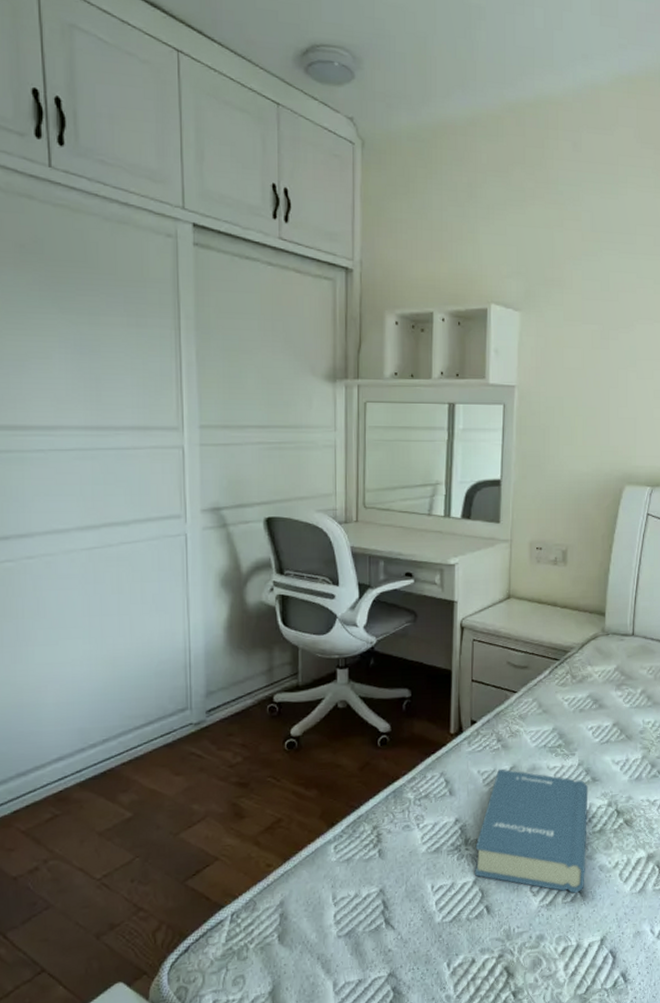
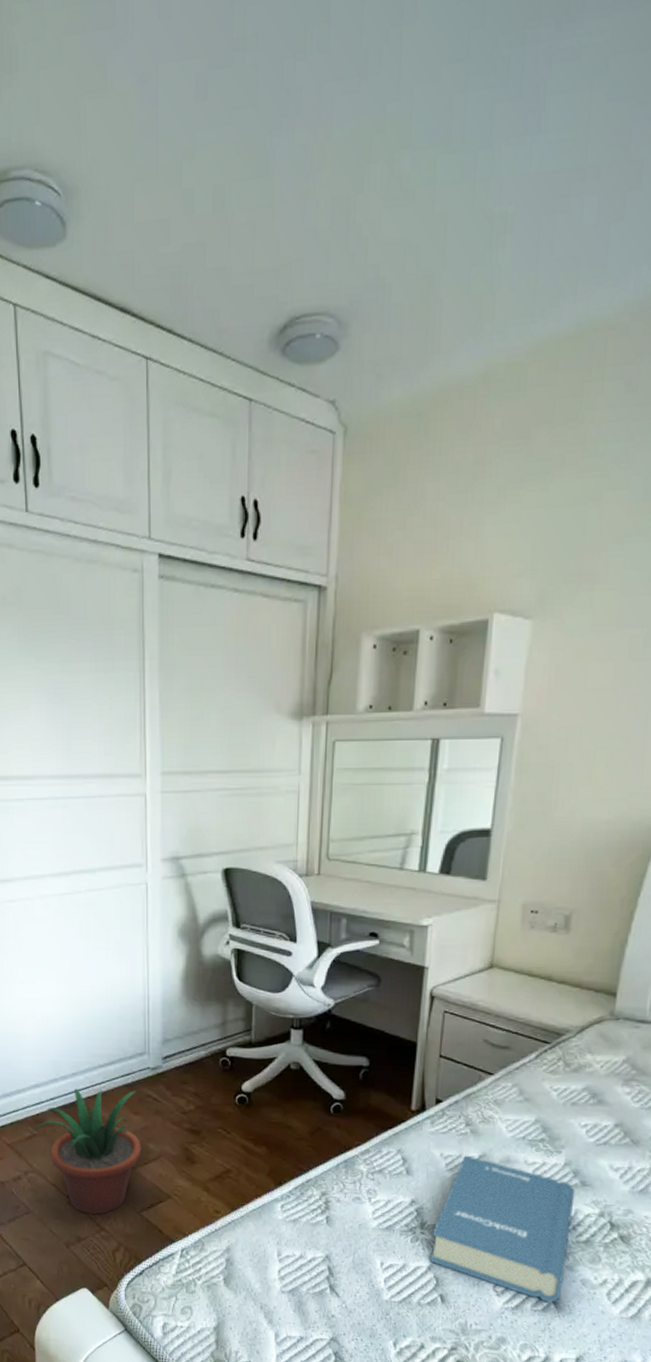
potted plant: none [55,750,185,896] -> present [33,1088,141,1215]

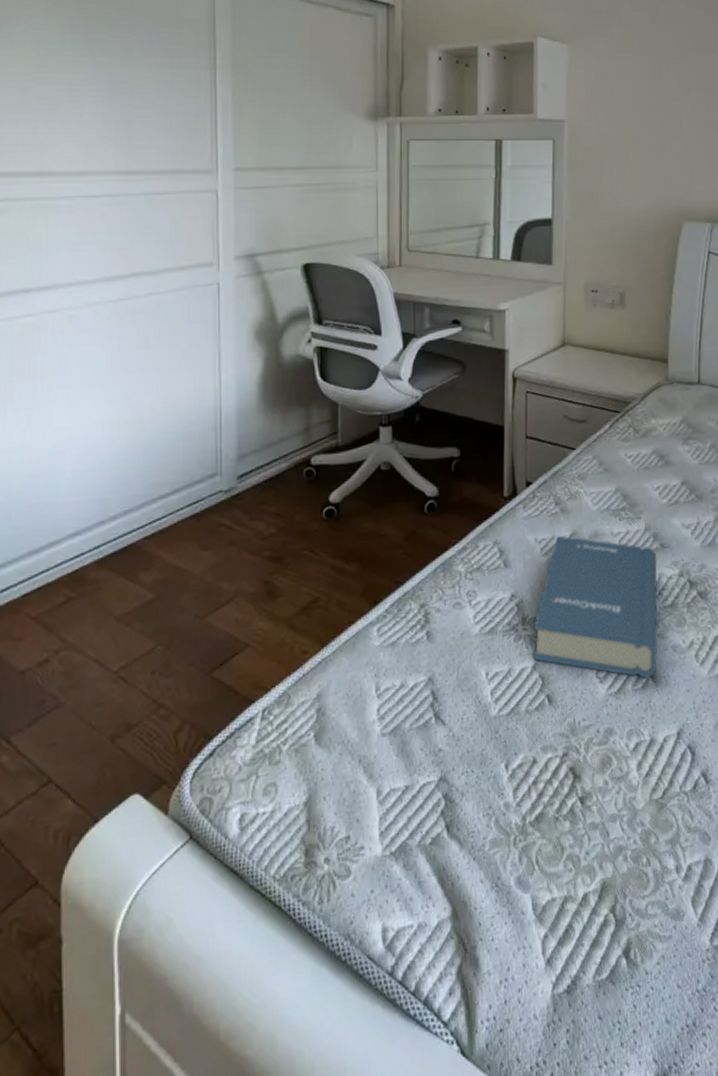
potted plant: present [33,1088,141,1215] -> none [69,521,212,691]

